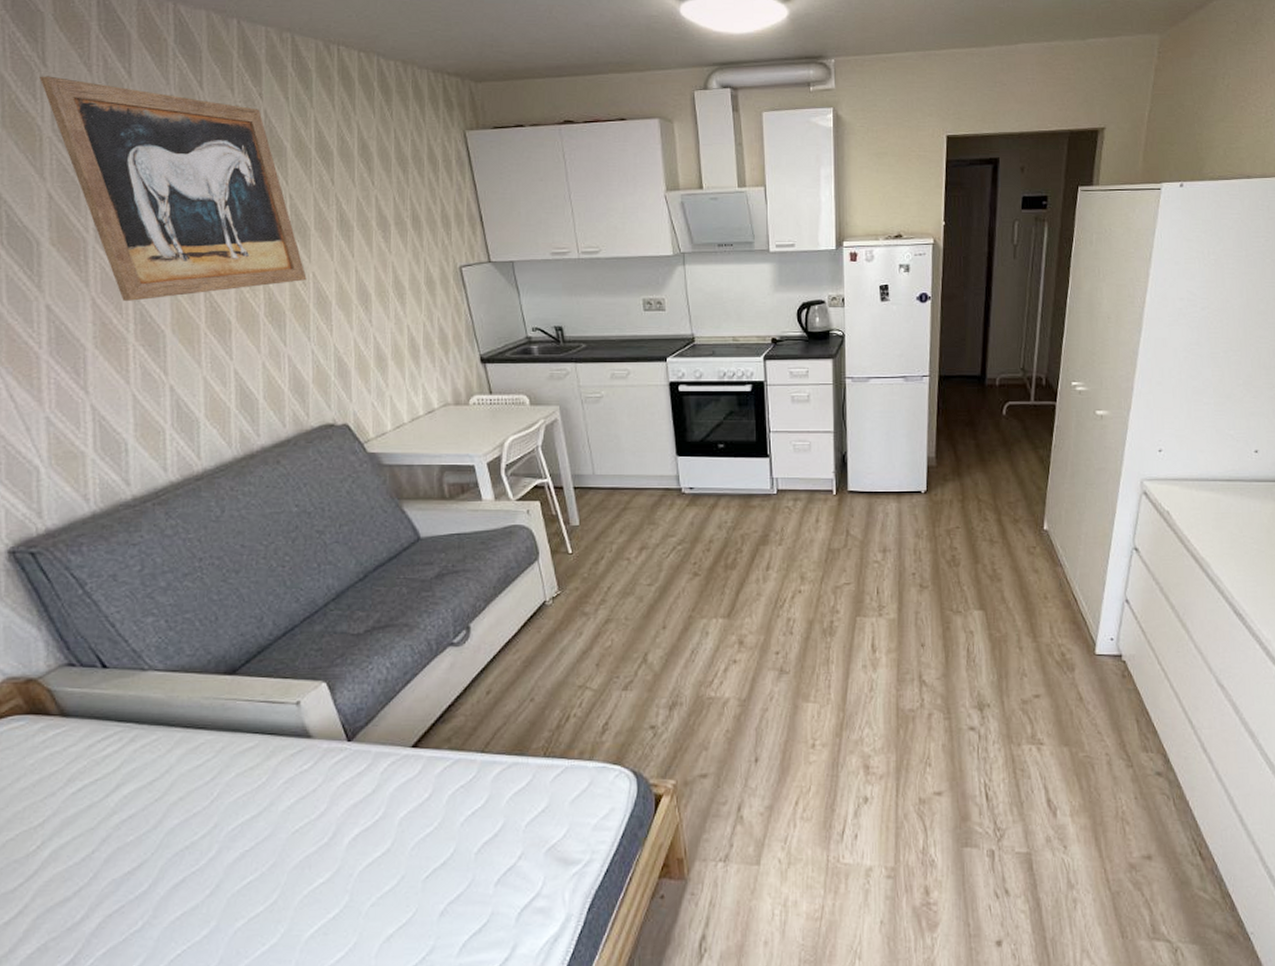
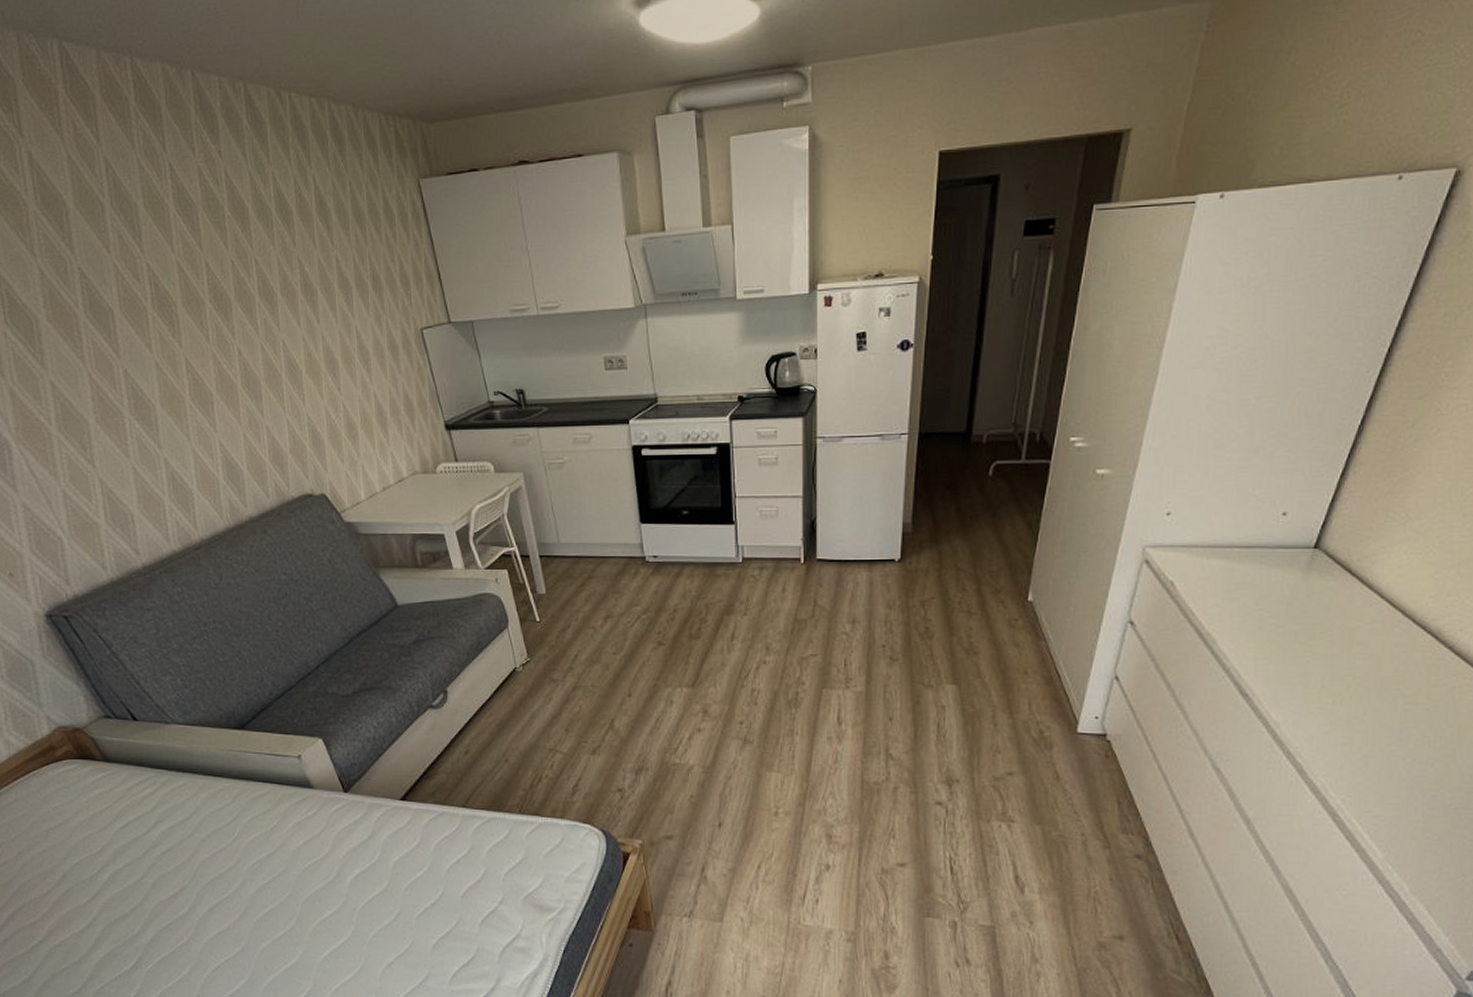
wall art: present [39,76,307,301] -> none [19,146,277,376]

